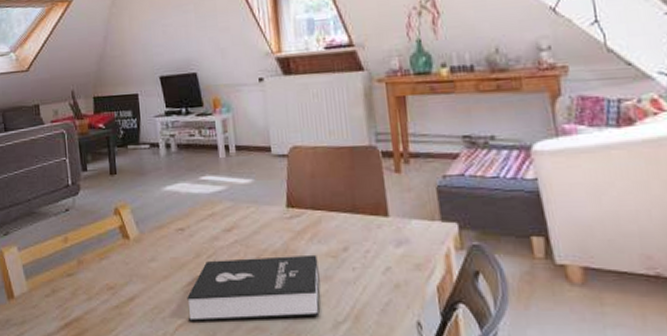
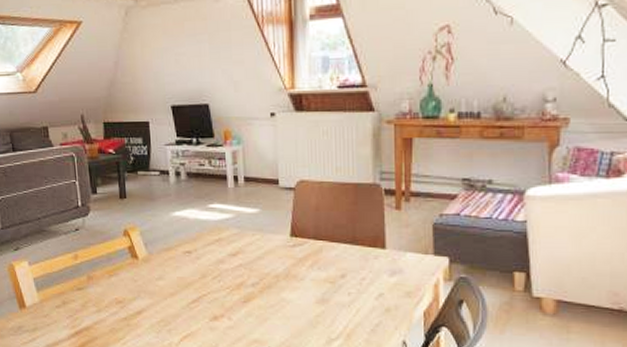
booklet: present [187,254,320,322] -> none [192,279,317,335]

